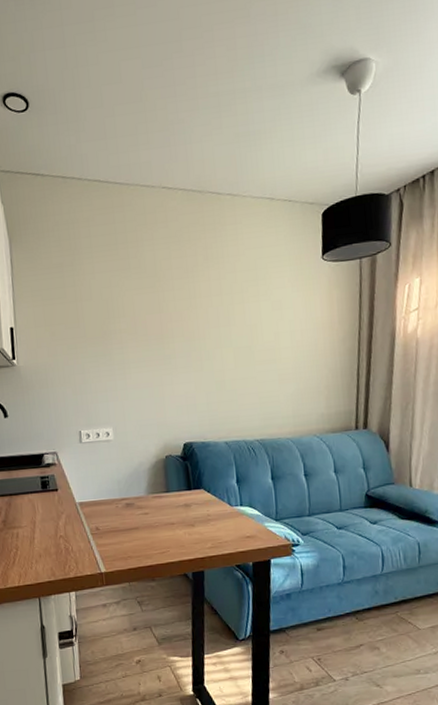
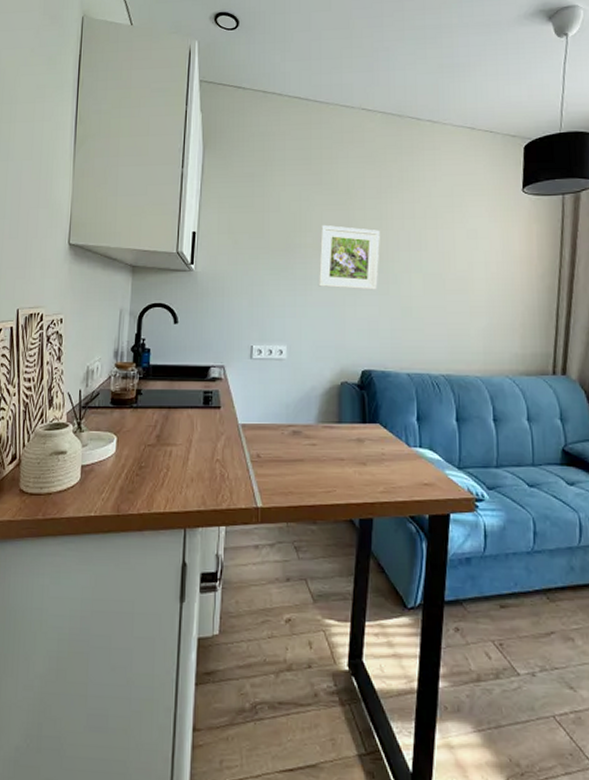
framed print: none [133,309,192,370] -> present [318,225,380,290]

